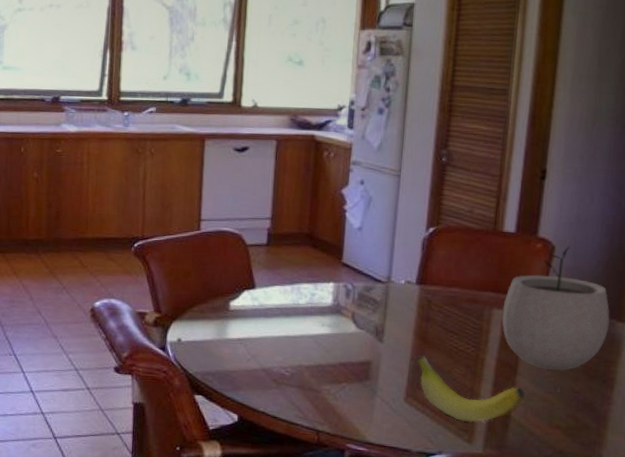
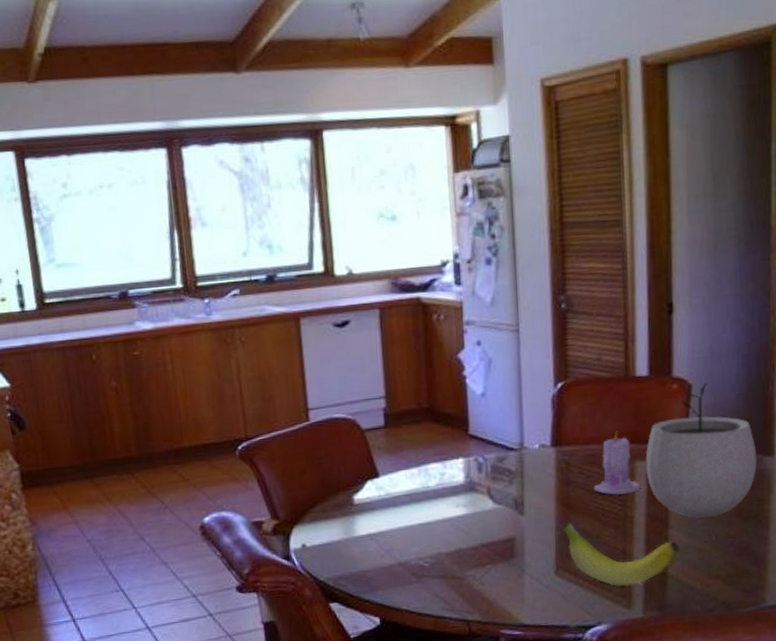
candle: none [450,279,495,338] -> present [593,431,640,496]

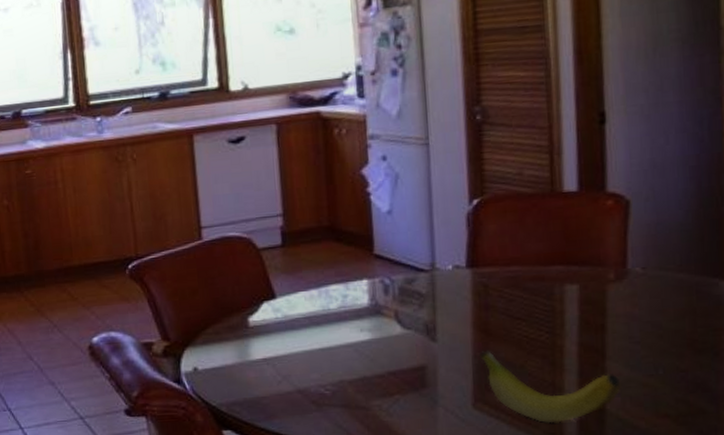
candle: present [593,431,640,496] -> none [516,252,571,322]
plant pot: present [645,383,757,518] -> none [576,199,712,348]

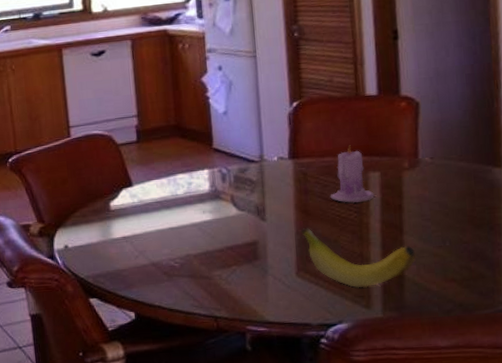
candle: none [516,252,571,322] -> present [330,145,374,204]

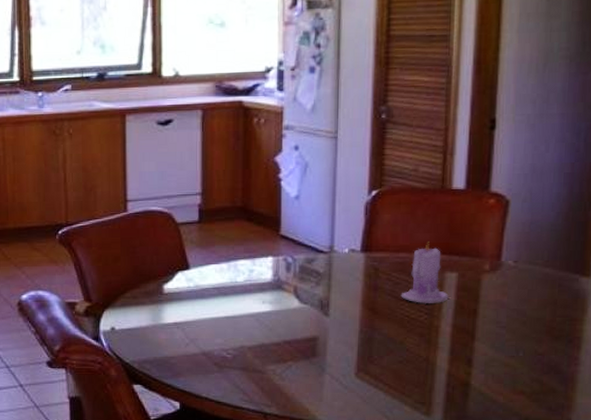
fruit: present [301,227,416,287] -> none [365,326,486,393]

